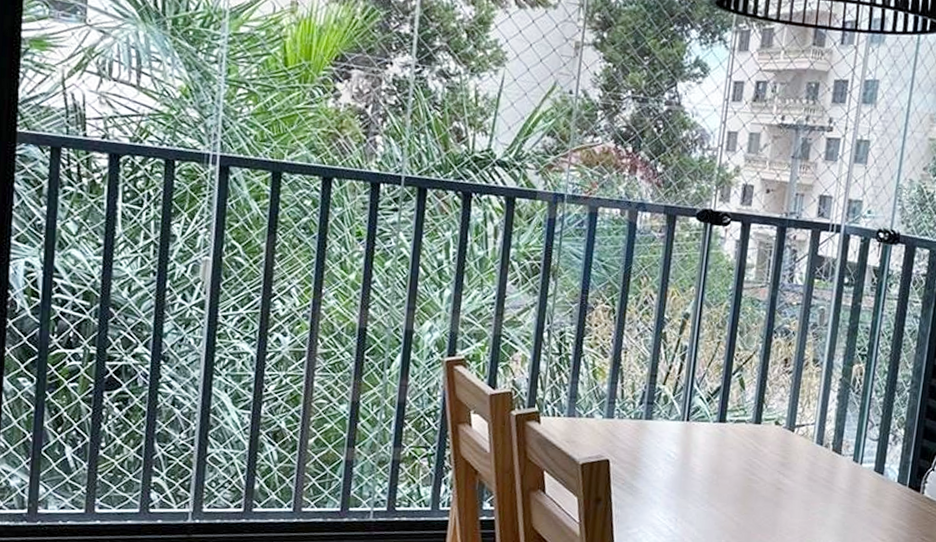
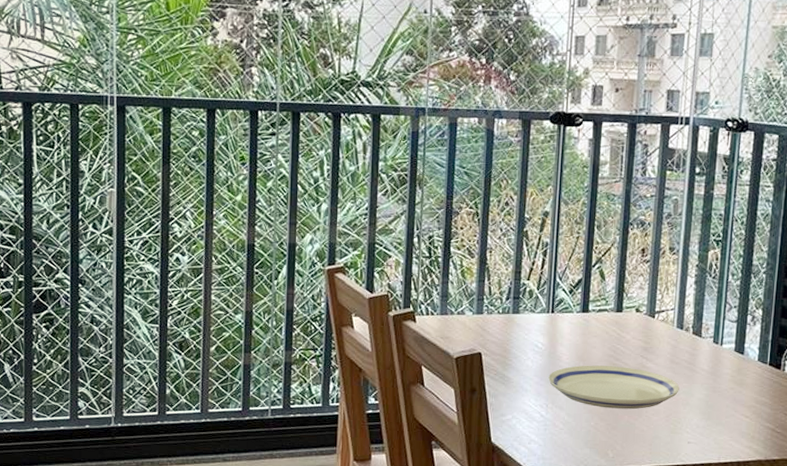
plate: none [679,478,816,528] -> present [548,365,680,409]

